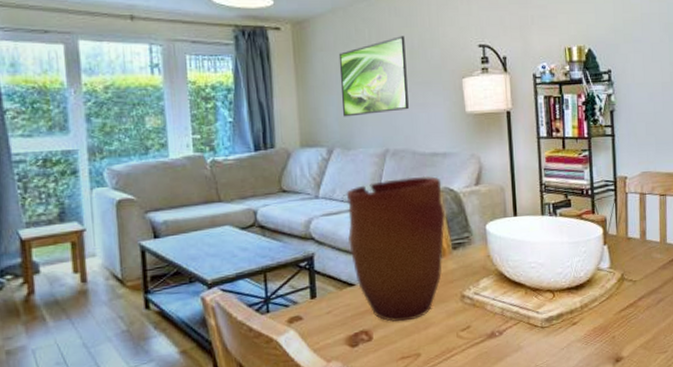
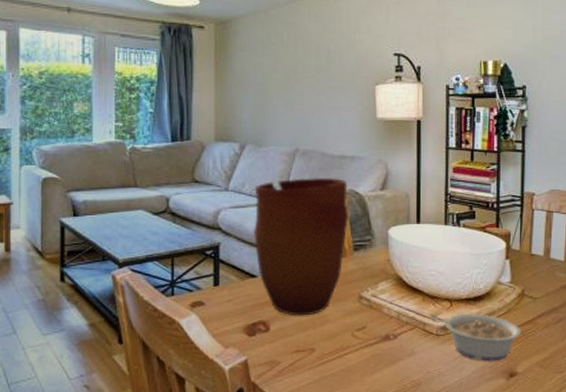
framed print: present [338,36,409,117] -> none [257,41,322,115]
legume: none [534,302,624,349] -> present [430,314,521,362]

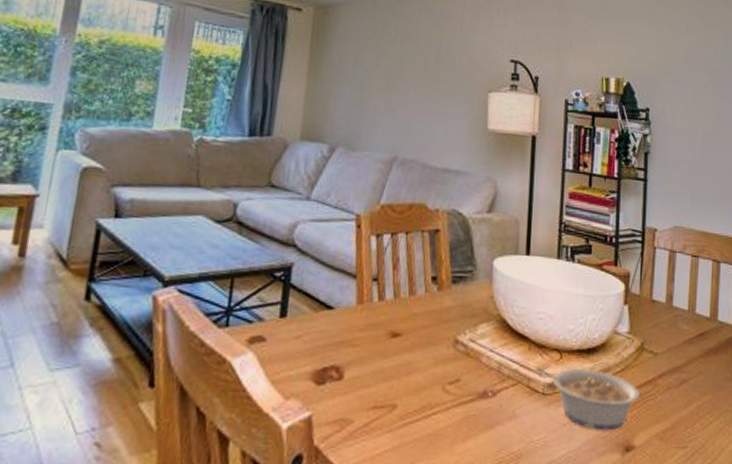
vase: present [254,177,350,316] -> none [334,191,450,362]

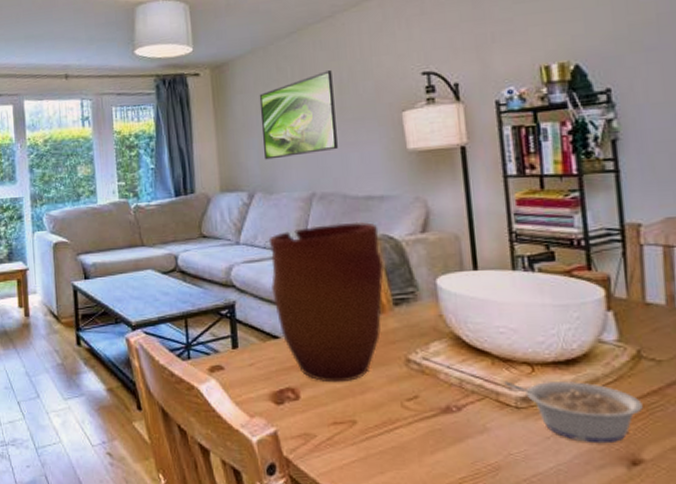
vase: none [334,191,450,362] -> present [268,221,385,383]
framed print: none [354,37,433,117] -> present [259,70,338,160]

